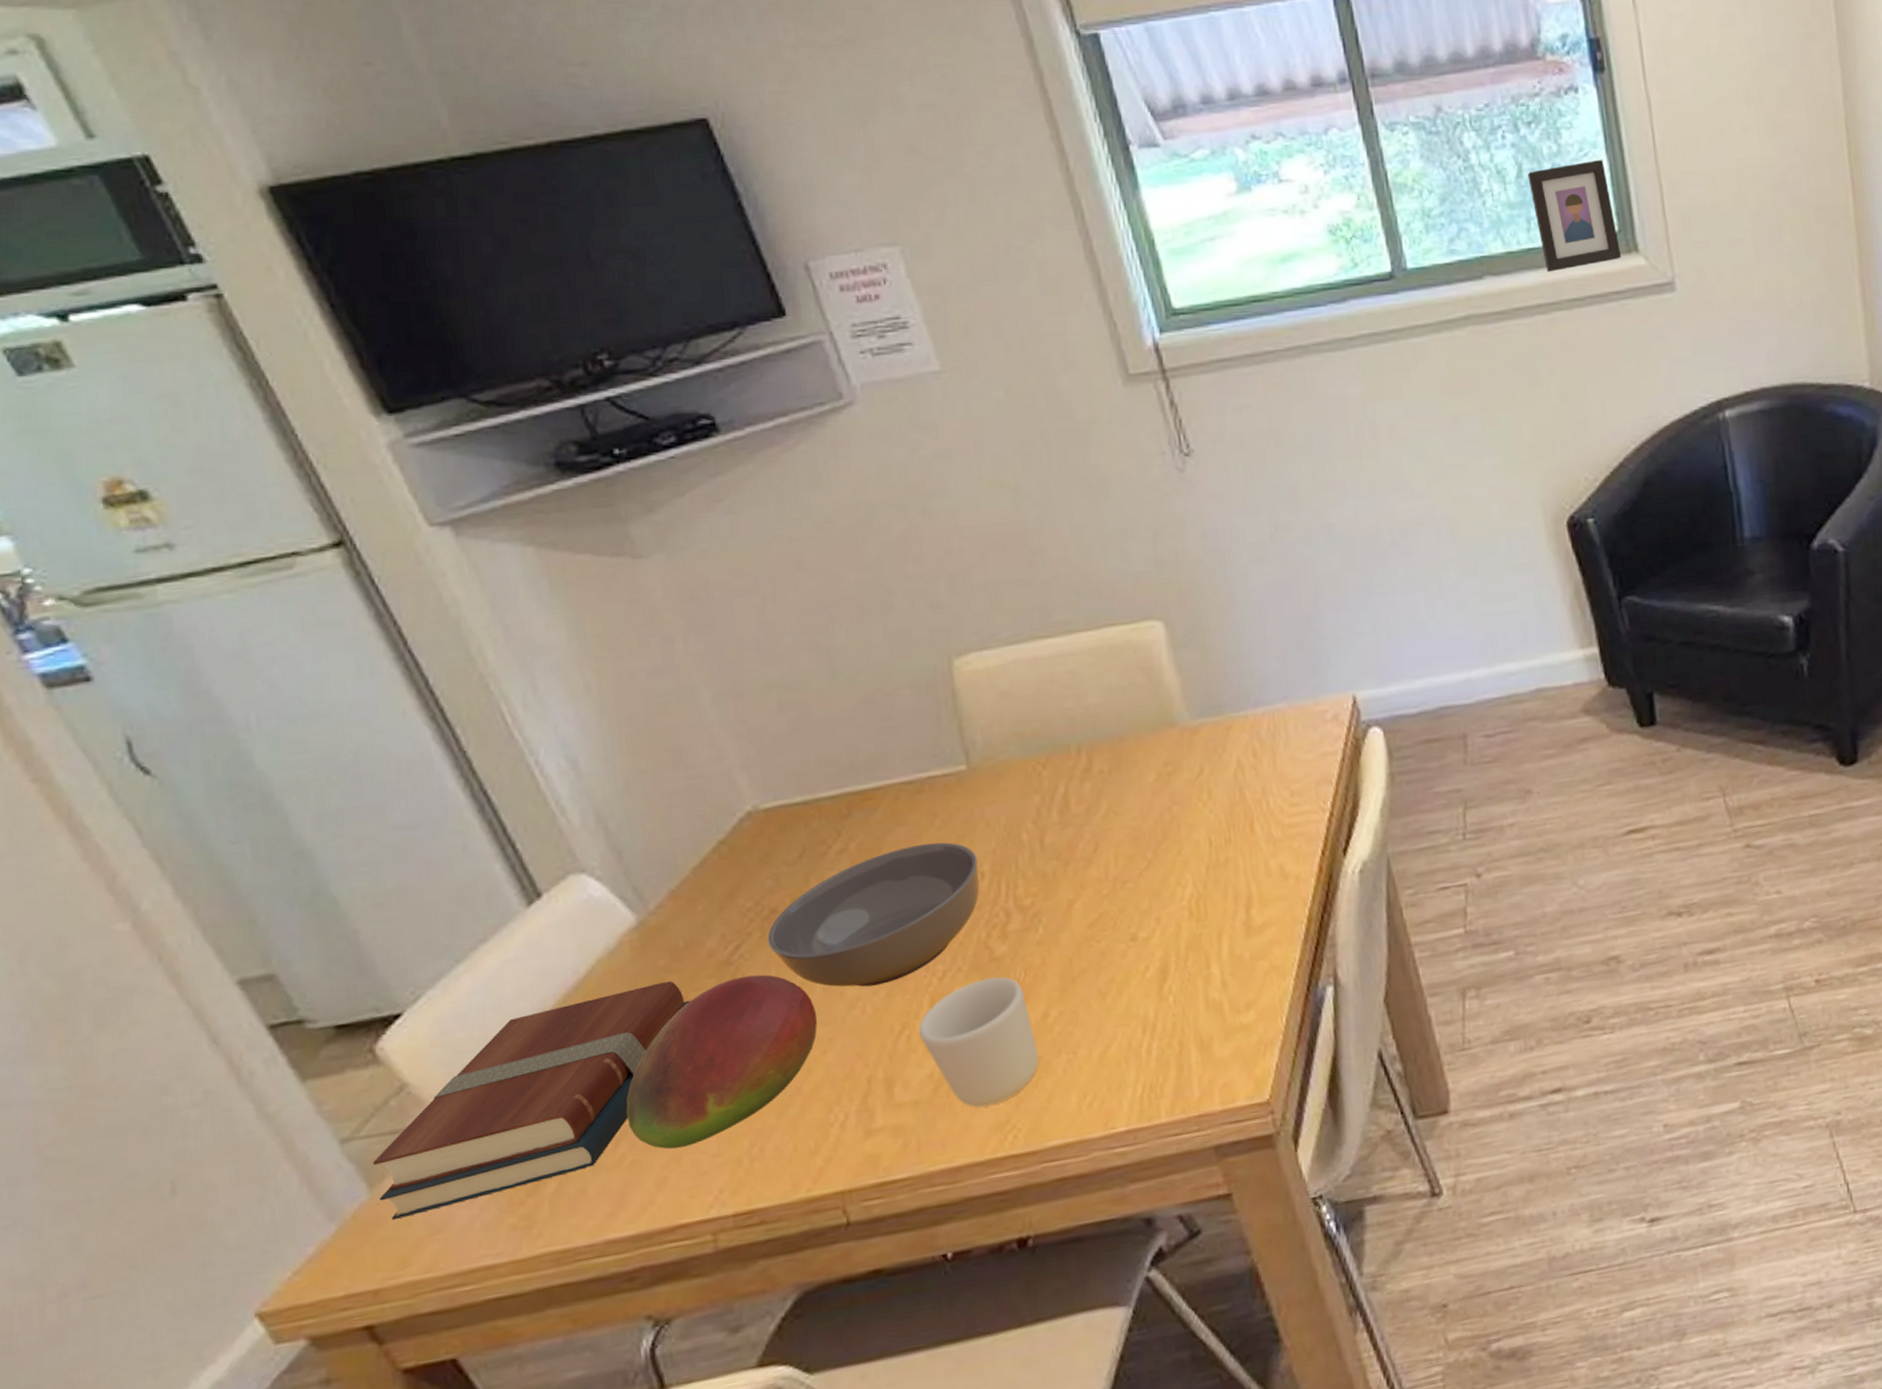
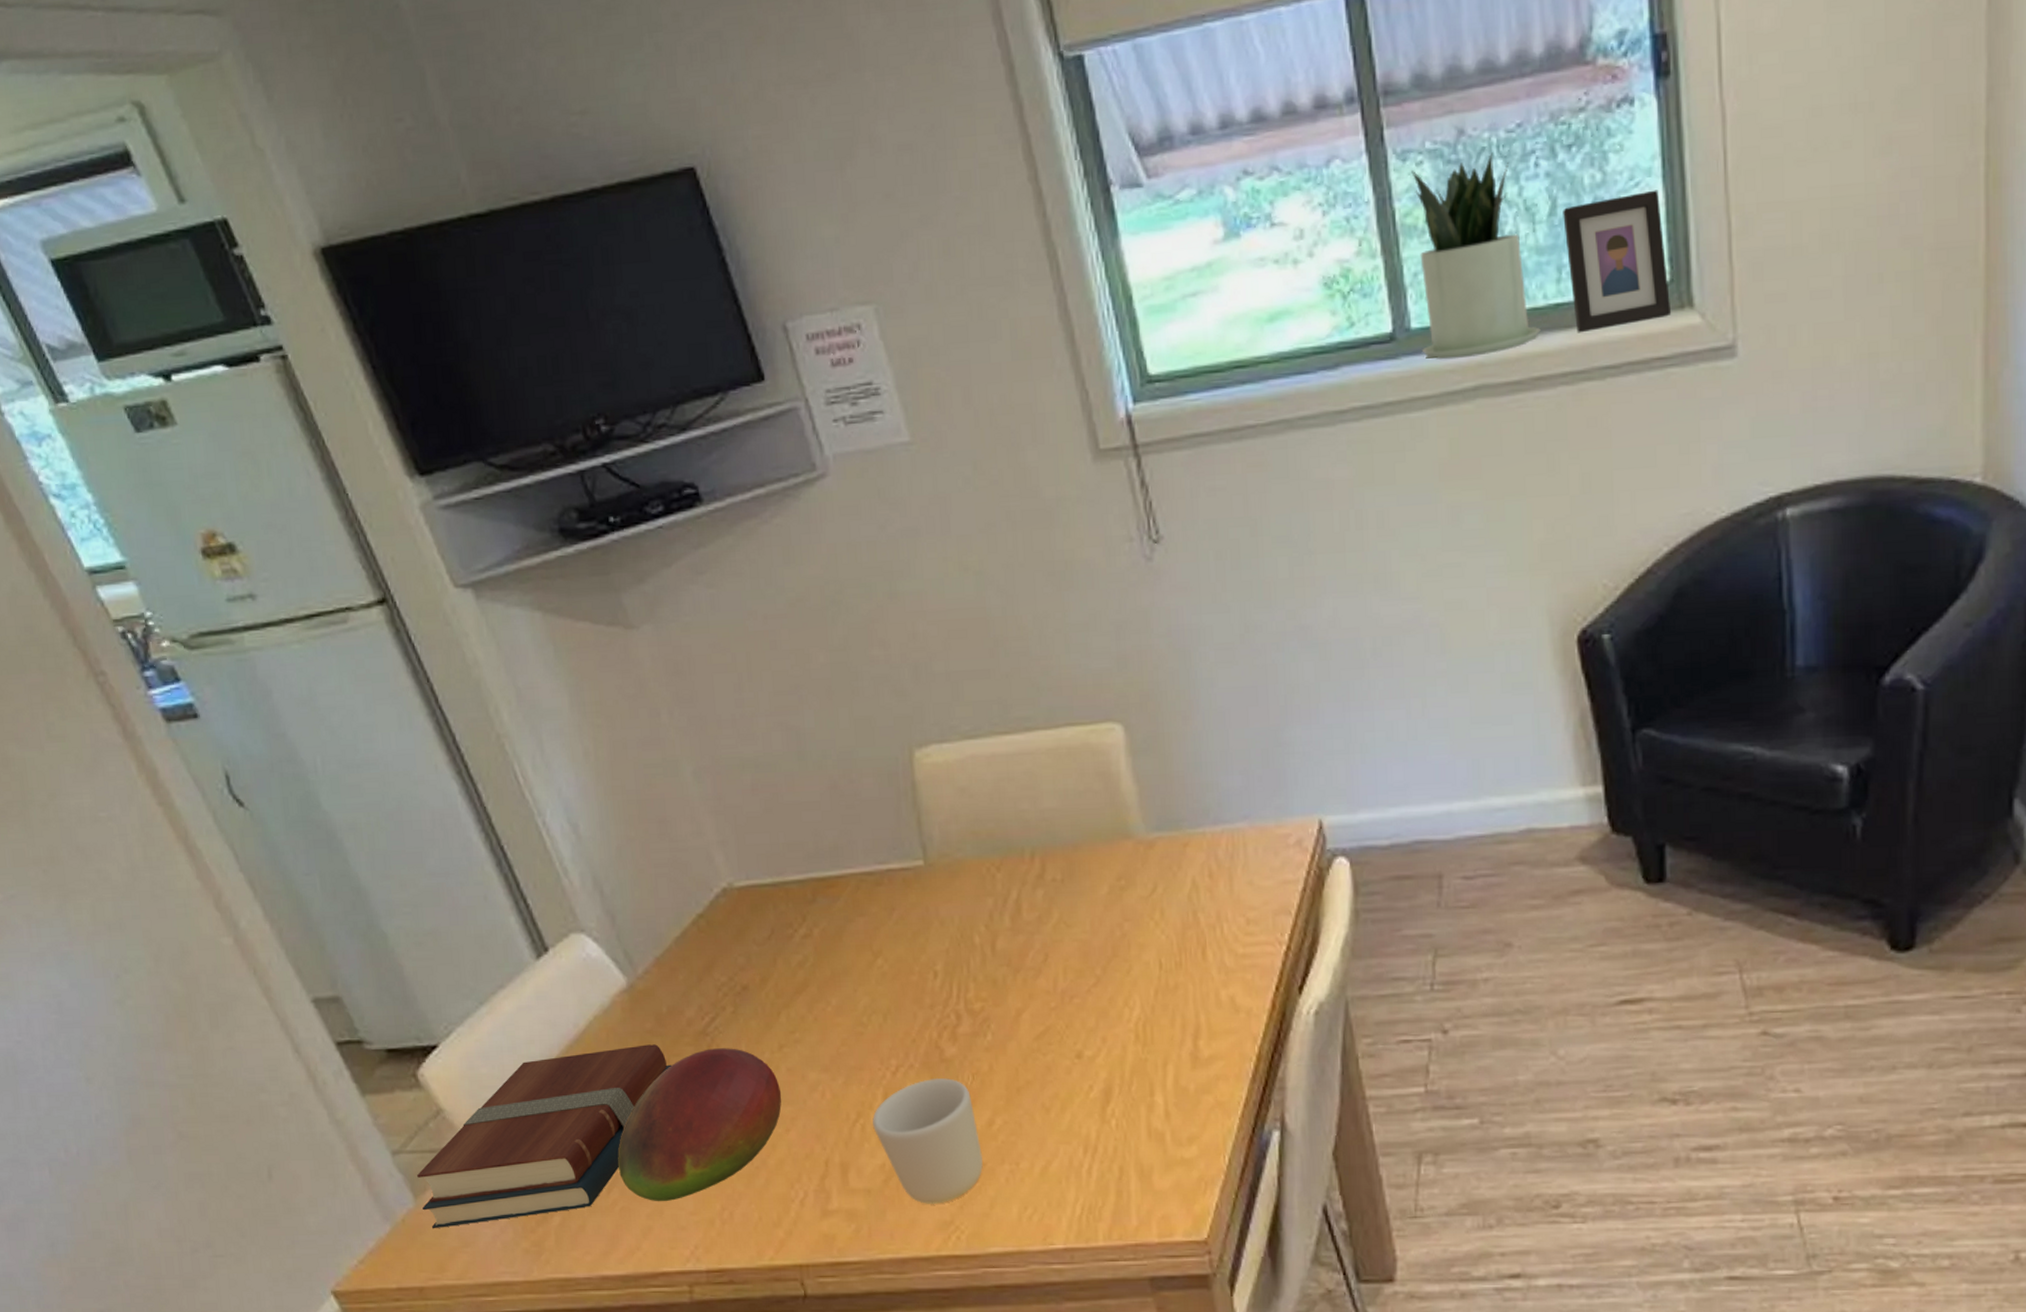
bowl: present [767,842,980,987] -> none [738,936,933,1072]
planter: none [1399,126,1517,295] -> present [1411,153,1541,360]

